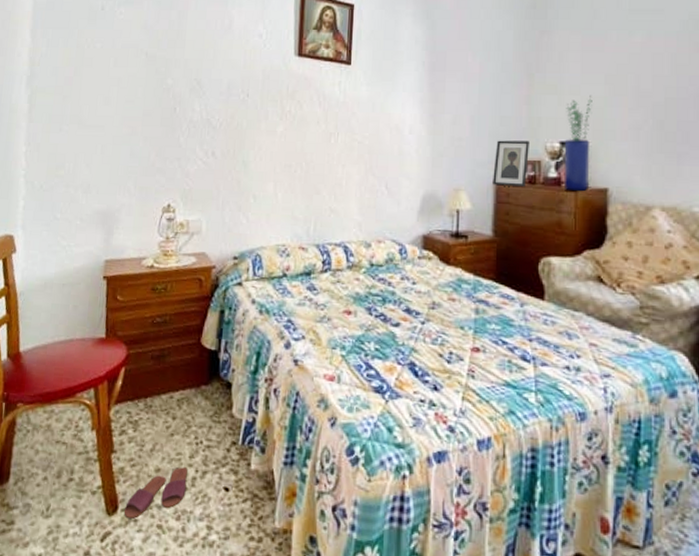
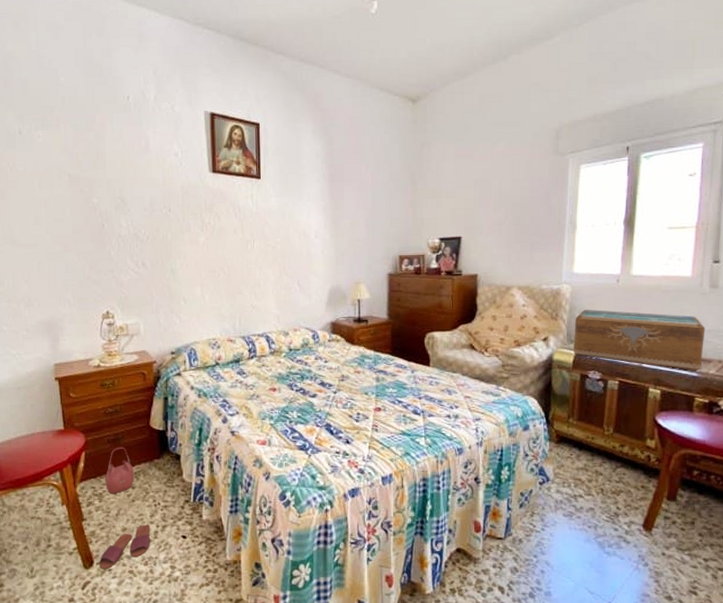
handbag: none [143,366,177,423] -> present [105,448,135,493]
picture frame: present [493,140,531,187] -> none [386,239,416,277]
vase: present [563,94,592,192] -> none [442,197,464,279]

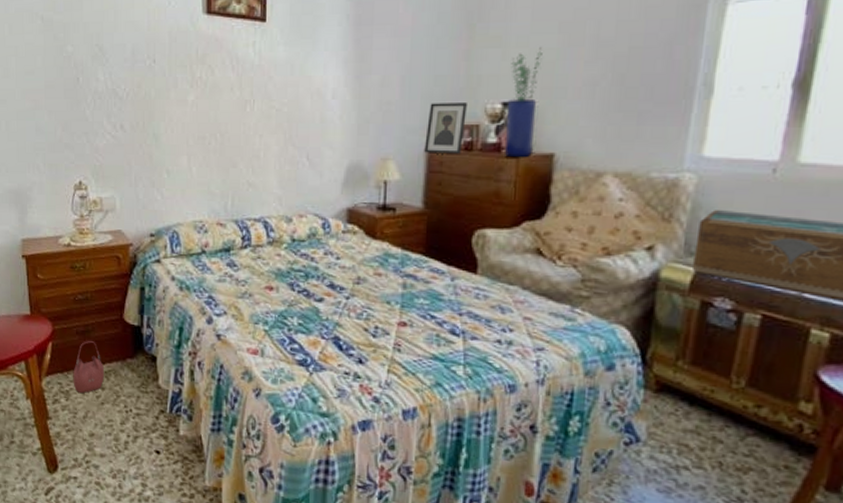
slippers: present [99,525,150,569] -> none [64,432,120,476]
picture frame: none [386,239,416,277] -> present [424,103,469,154]
vase: none [442,197,464,279] -> present [504,46,542,158]

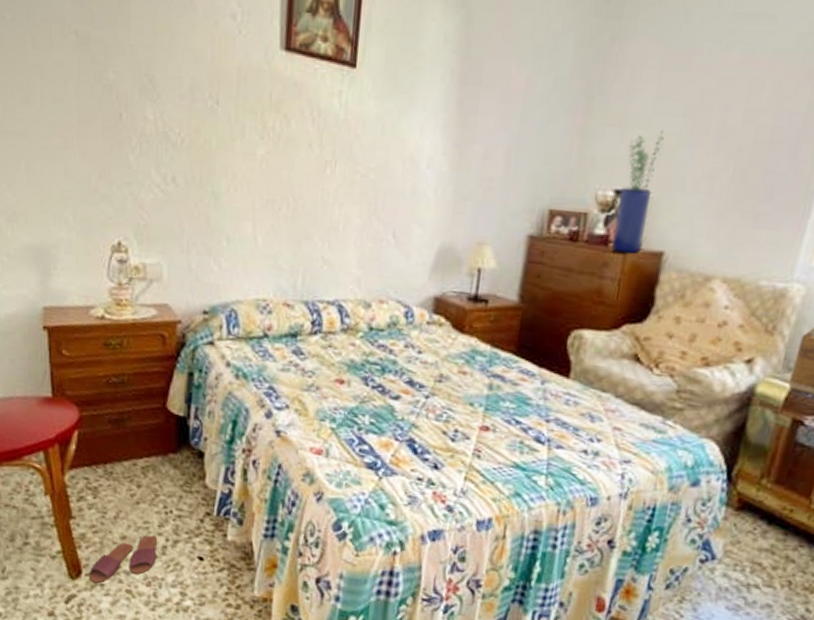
slippers: none [64,432,120,476] -> present [88,535,157,583]
handbag: present [73,341,105,393] -> none [103,431,142,490]
picture frame: present [424,103,469,154] -> none [525,183,578,244]

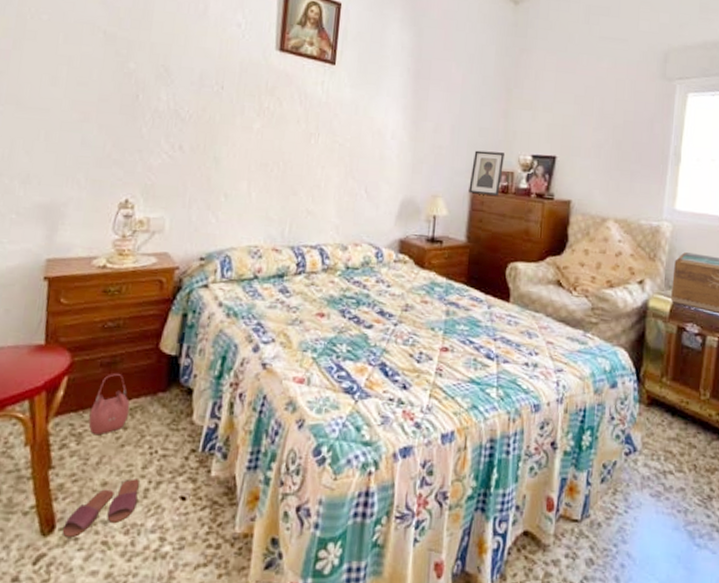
handbag: none [103,431,142,490] -> present [88,374,130,434]
picture frame: none [525,183,578,244] -> present [468,150,506,196]
vase: present [611,129,664,254] -> none [532,113,563,203]

